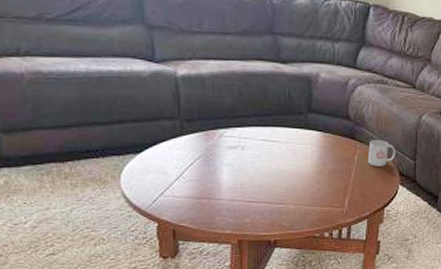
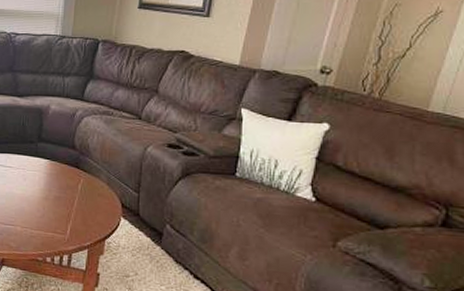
mug: present [368,139,395,166] -> none [91,169,118,197]

